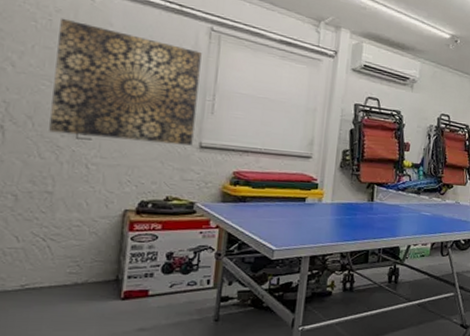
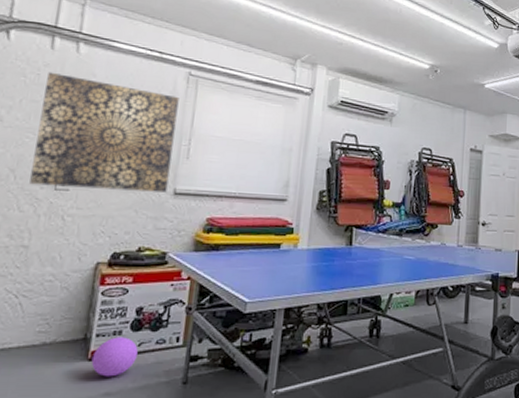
ball: none [124,279,170,315] -> present [91,337,138,377]

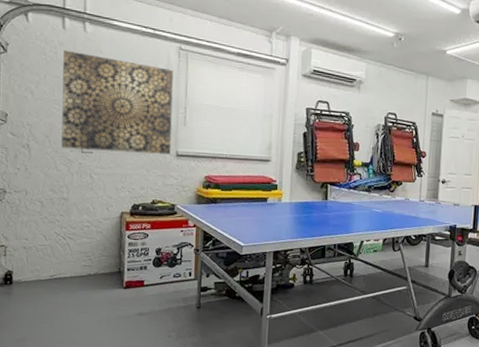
ball: present [91,337,138,377] -> none [126,271,160,302]

